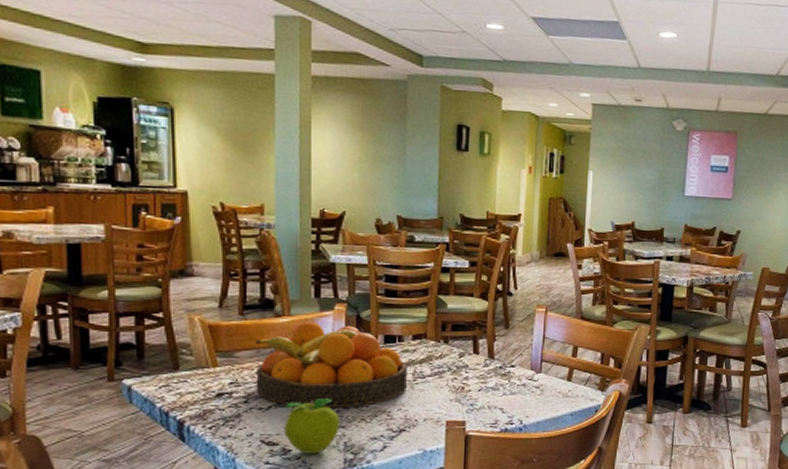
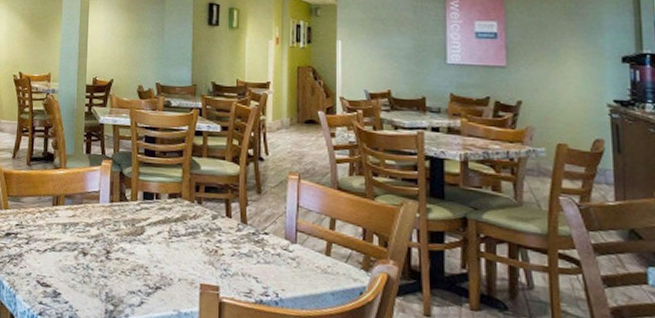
fruit bowl: present [255,321,408,407] -> none [36,174,164,259]
fruit: present [284,399,340,454] -> none [56,247,103,301]

